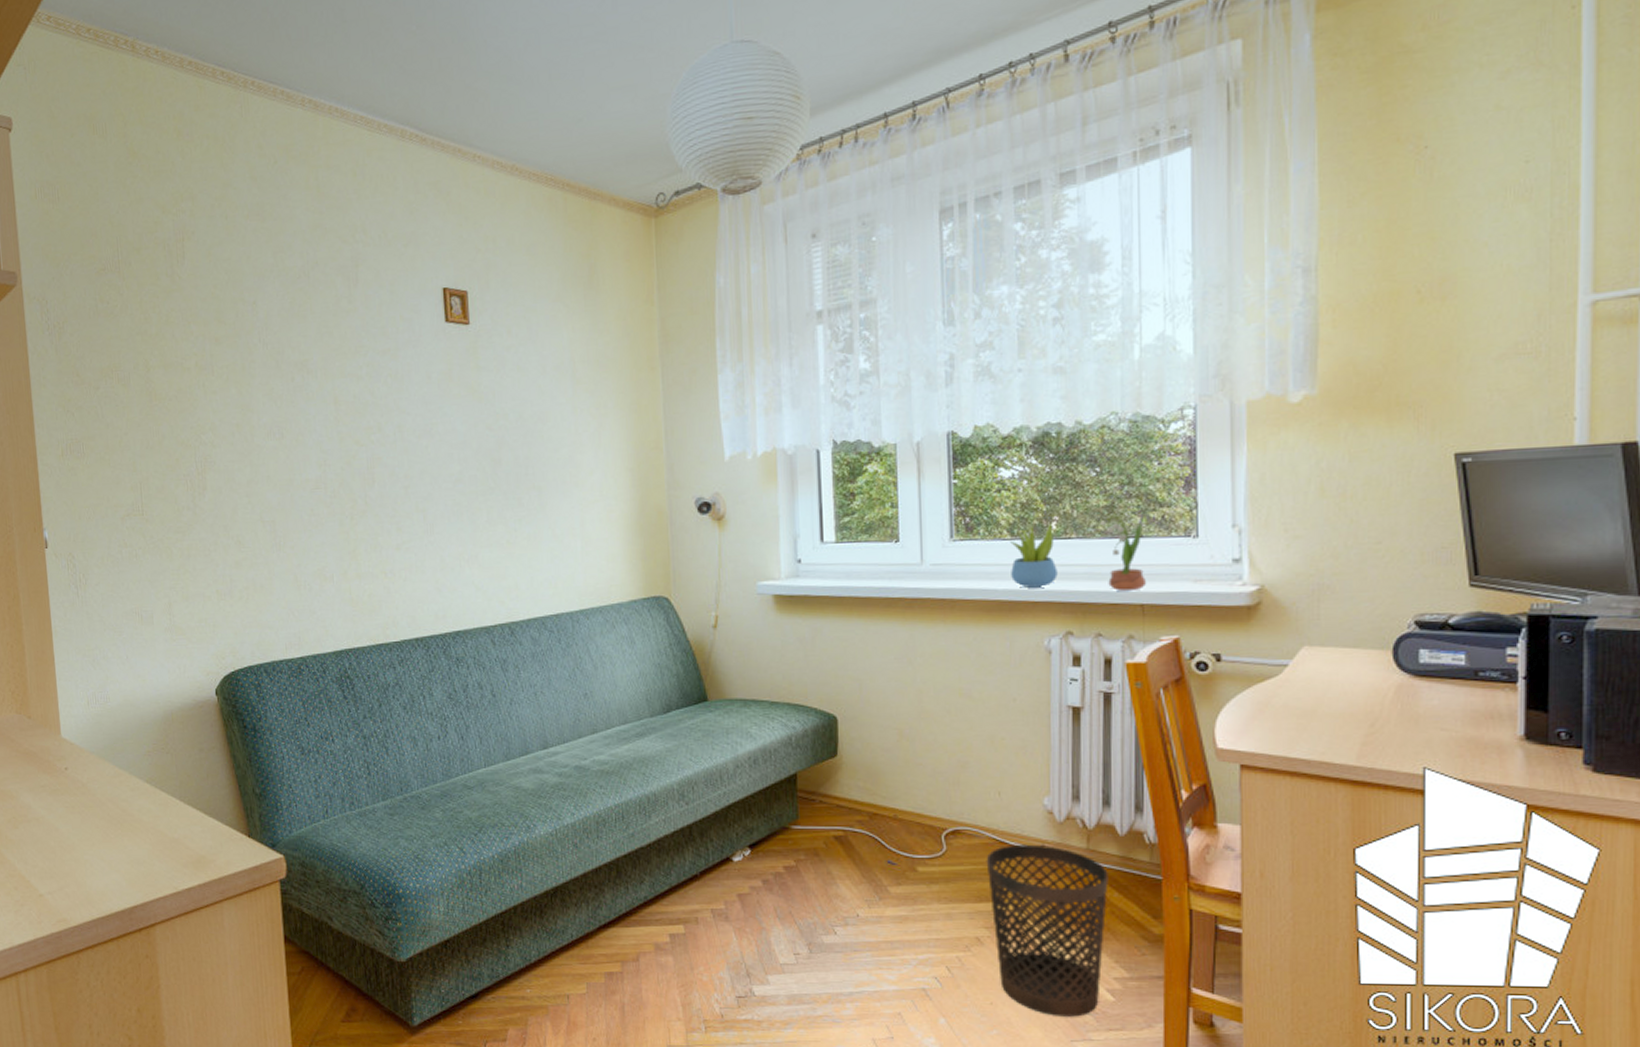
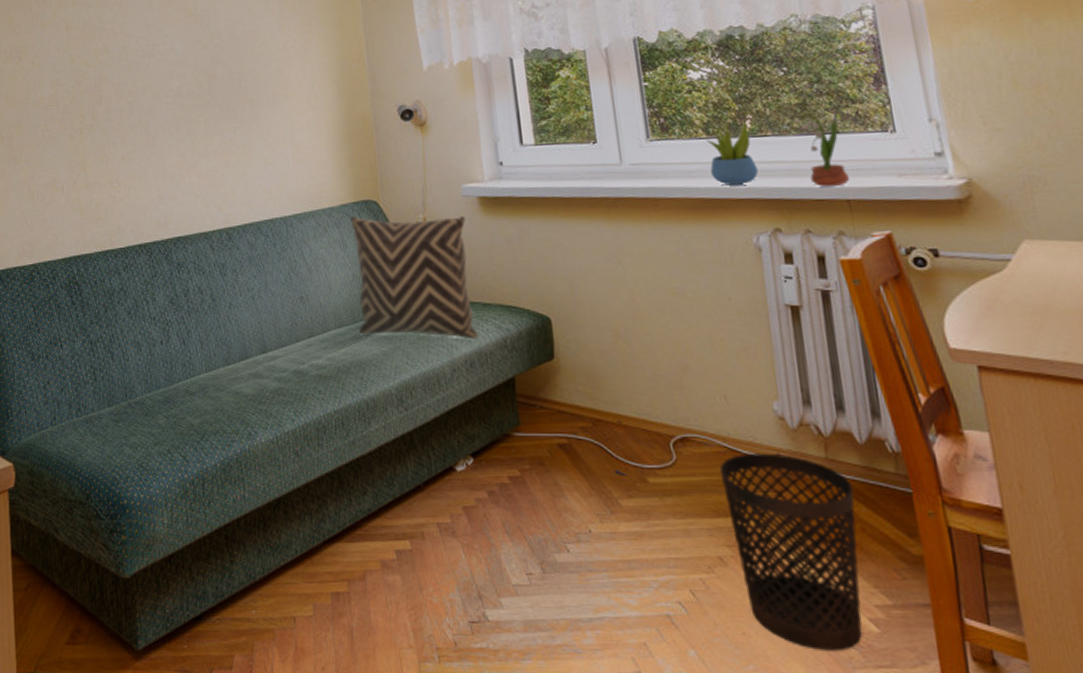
pillow: none [640,613,765,737] -> present [350,216,480,340]

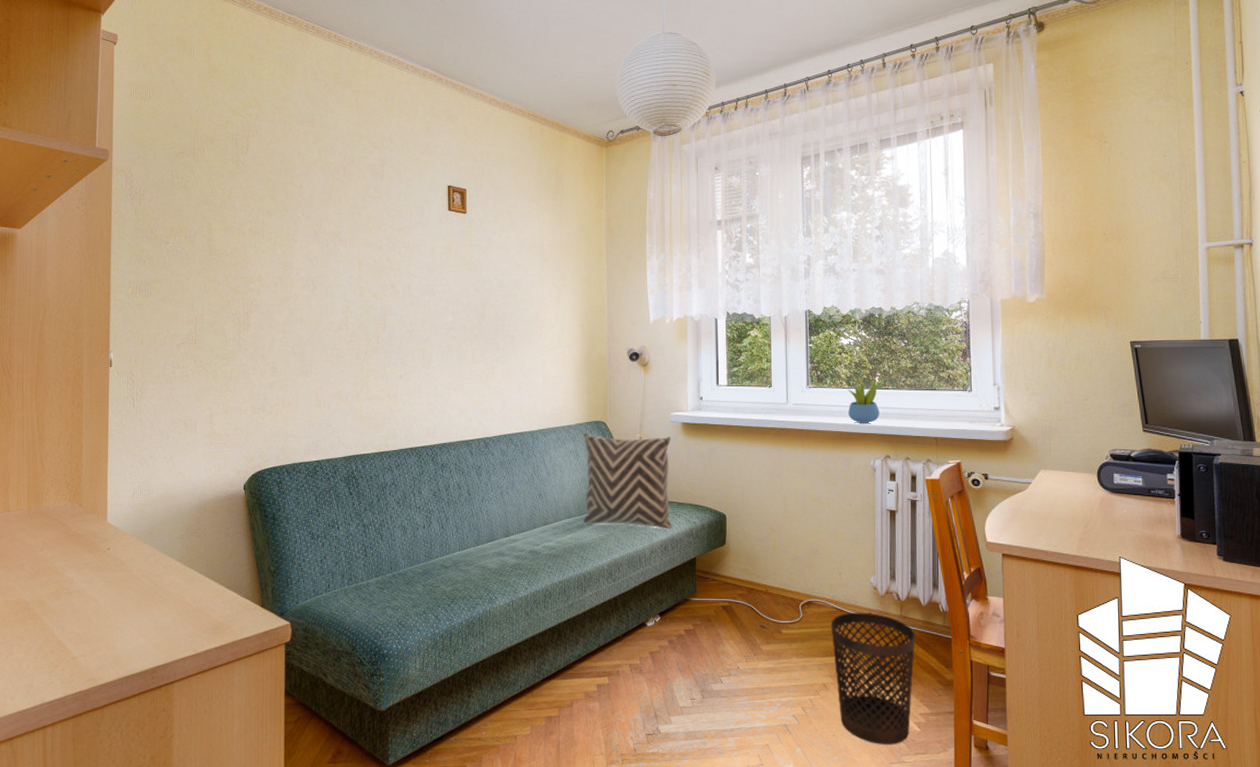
potted flower: present [794,111,850,188] -> none [908,373,939,428]

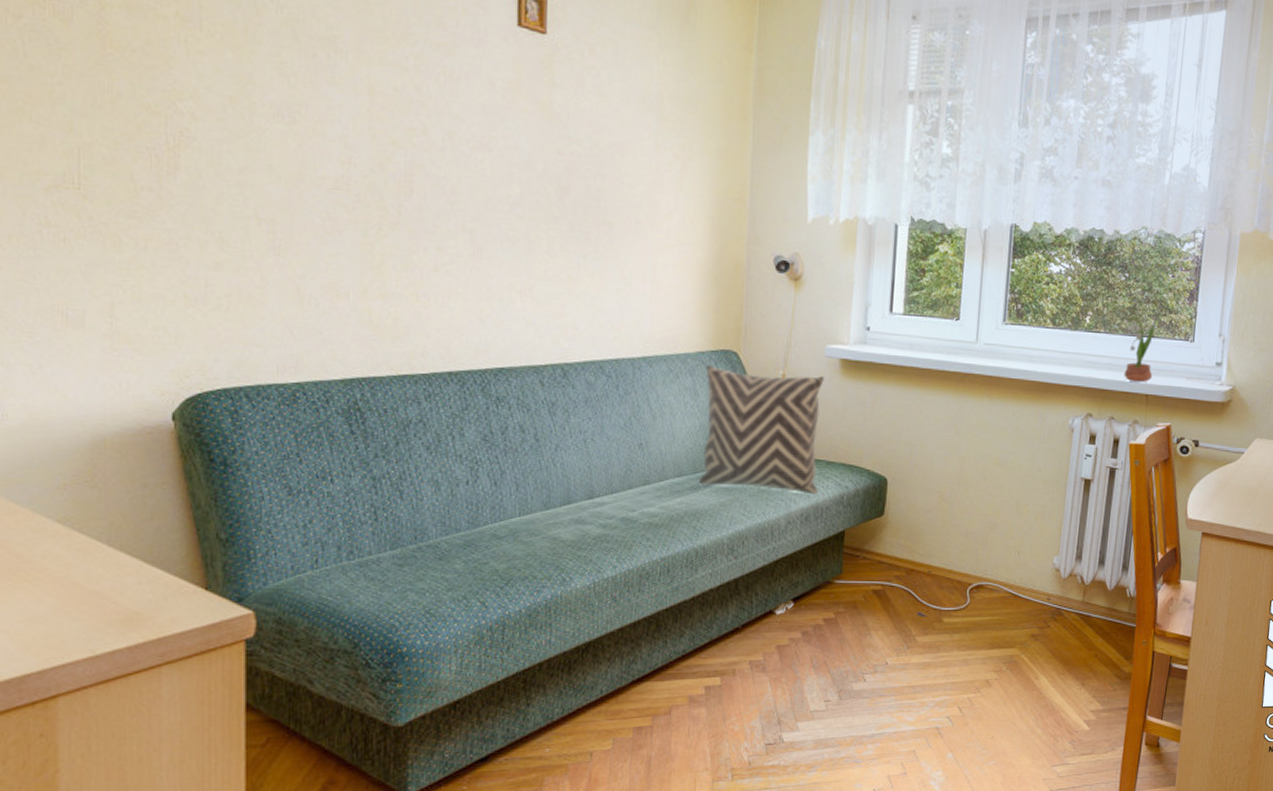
trash bin: present [830,612,915,744] -> none [1001,597,1096,746]
succulent plant: present [848,377,880,423] -> none [1049,317,1087,373]
potted flower: none [908,373,939,428] -> present [1123,314,1155,383]

